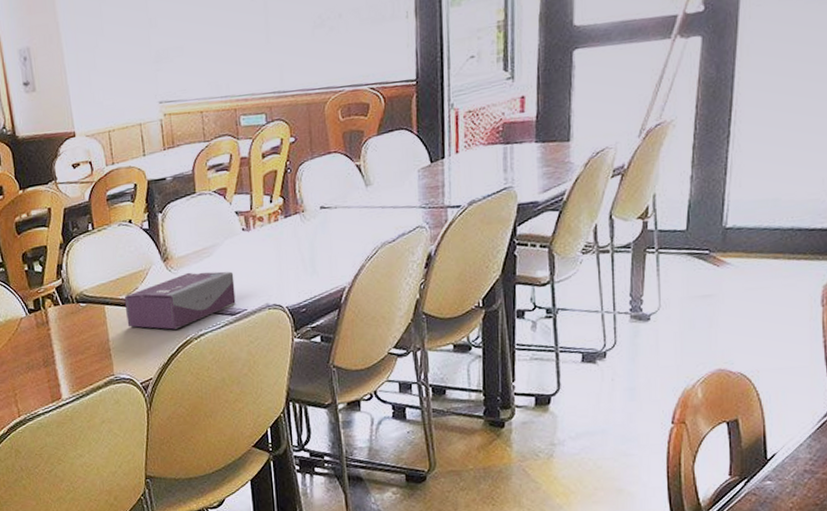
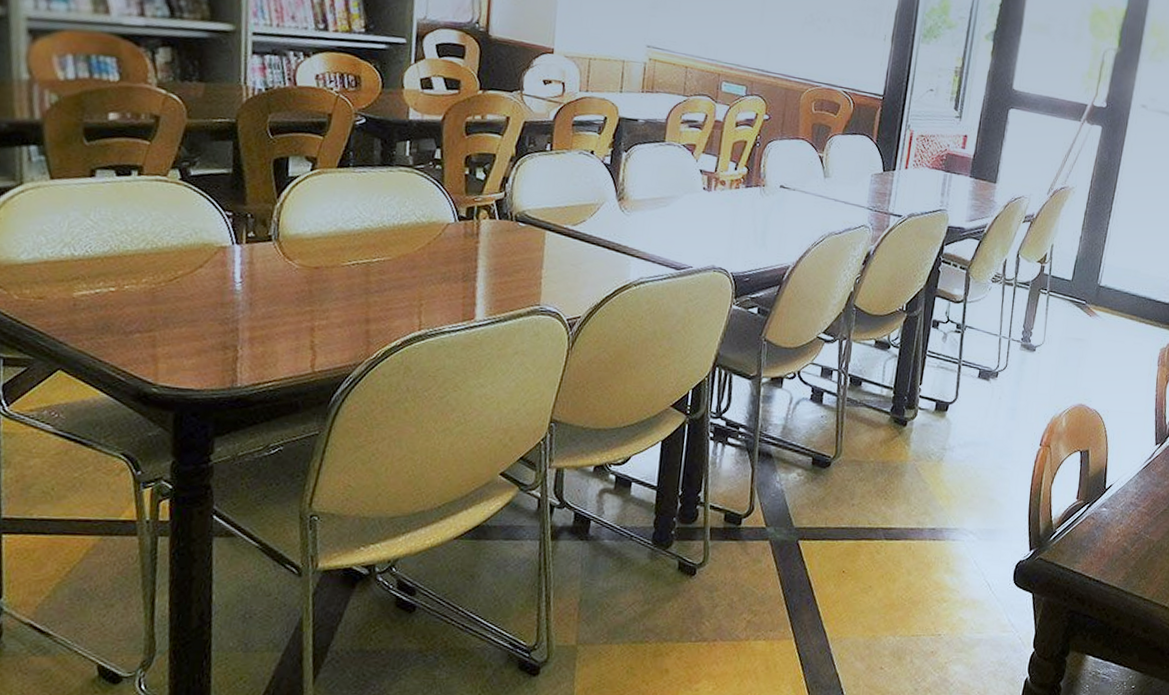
tissue box: present [124,271,236,330] -> none [566,217,686,271]

